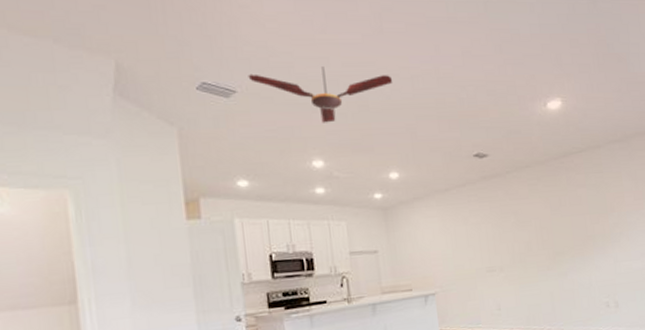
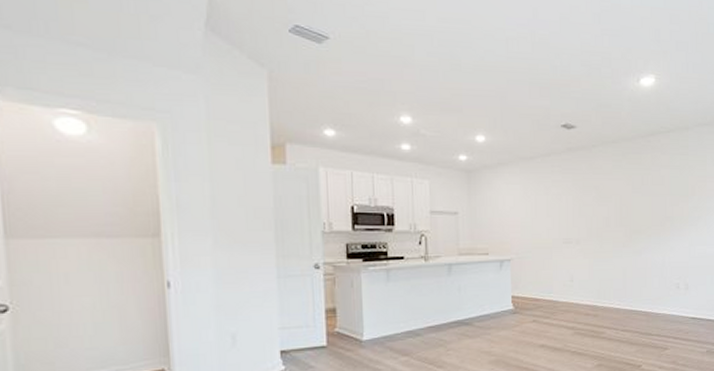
ceiling fan: present [248,67,393,123] -> none [341,20,488,79]

